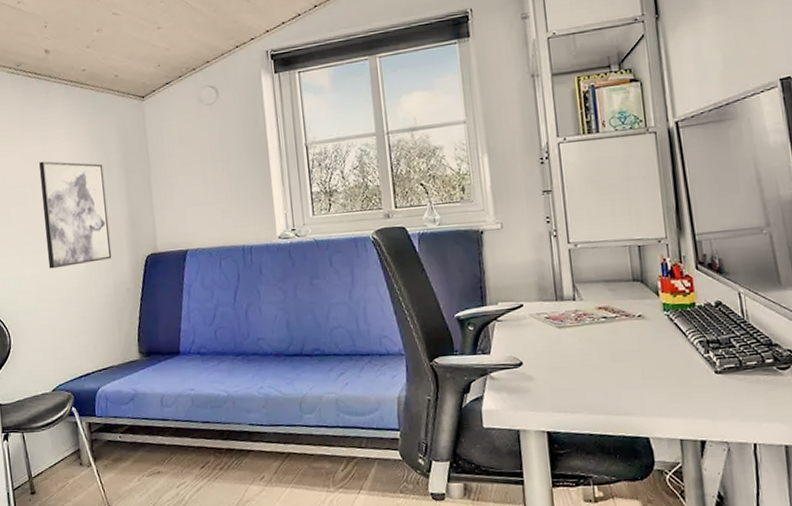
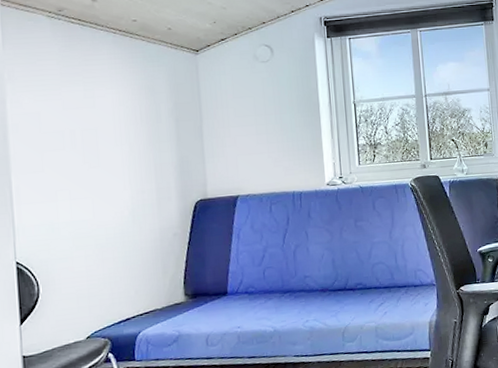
wall art: present [39,161,112,269] -> none [80,107,159,215]

